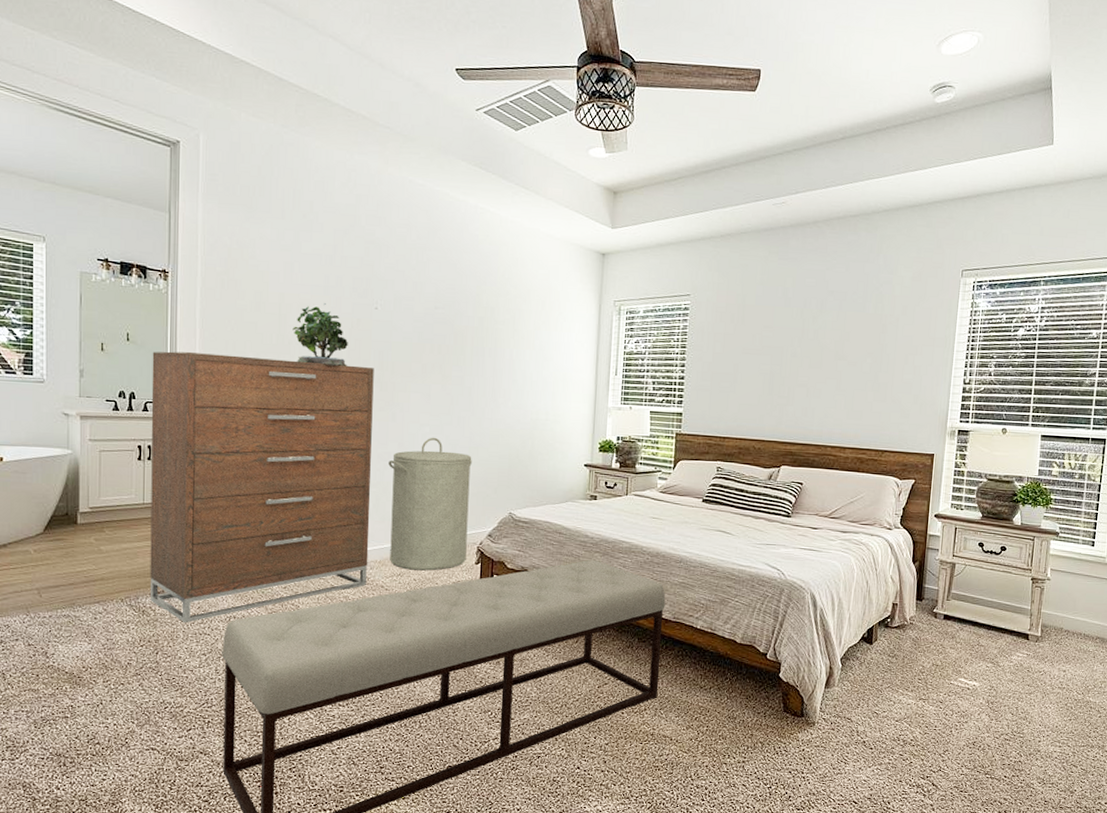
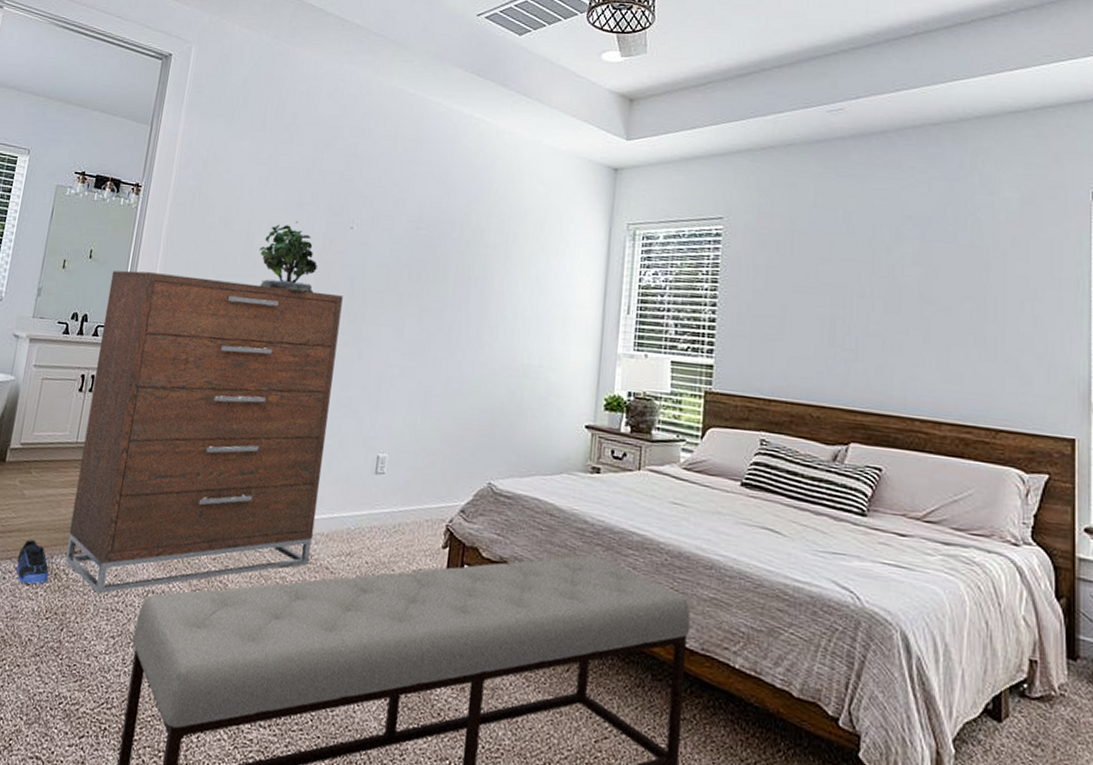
sneaker: none [105,586,137,621] -> present [17,539,50,585]
laundry hamper: present [388,437,472,571] -> none [339,381,447,553]

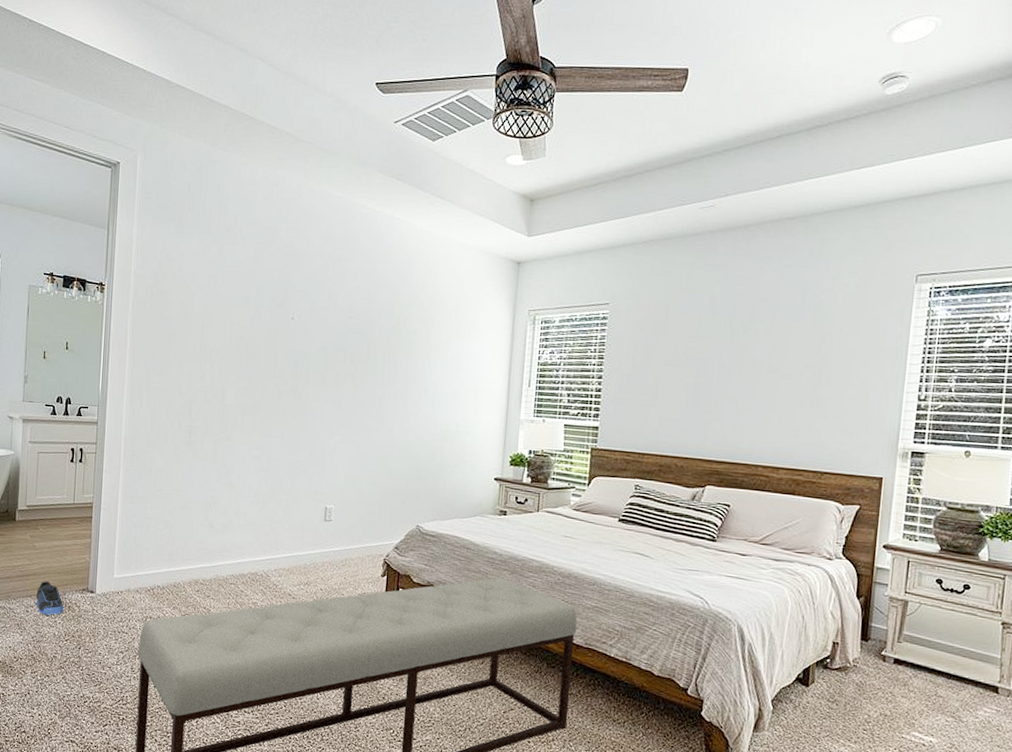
dresser: present [65,270,343,595] -> none [76,359,289,621]
potted plant: present [259,220,318,293] -> none [214,312,265,375]

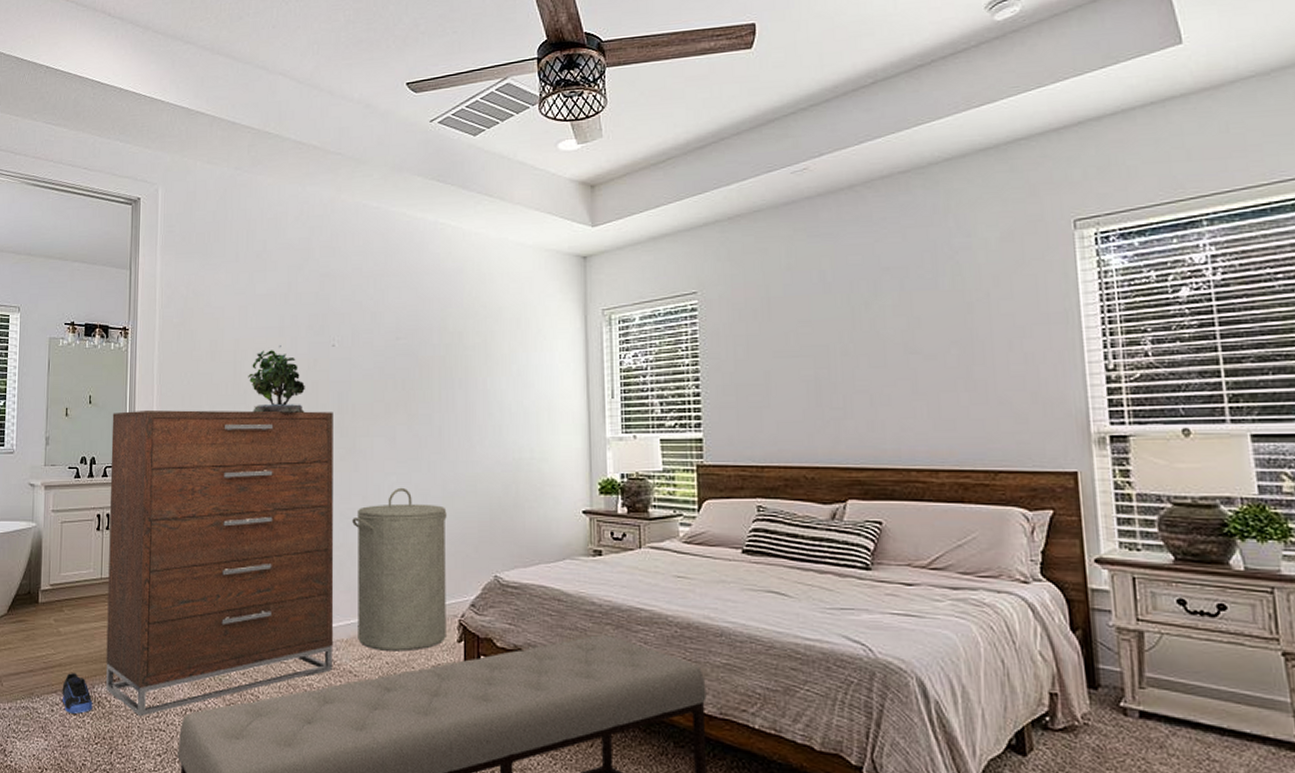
dresser: none [76,359,289,621] -> present [106,410,334,717]
potted plant: none [214,312,265,375] -> present [248,344,305,413]
laundry hamper: none [298,446,381,581] -> present [352,487,447,652]

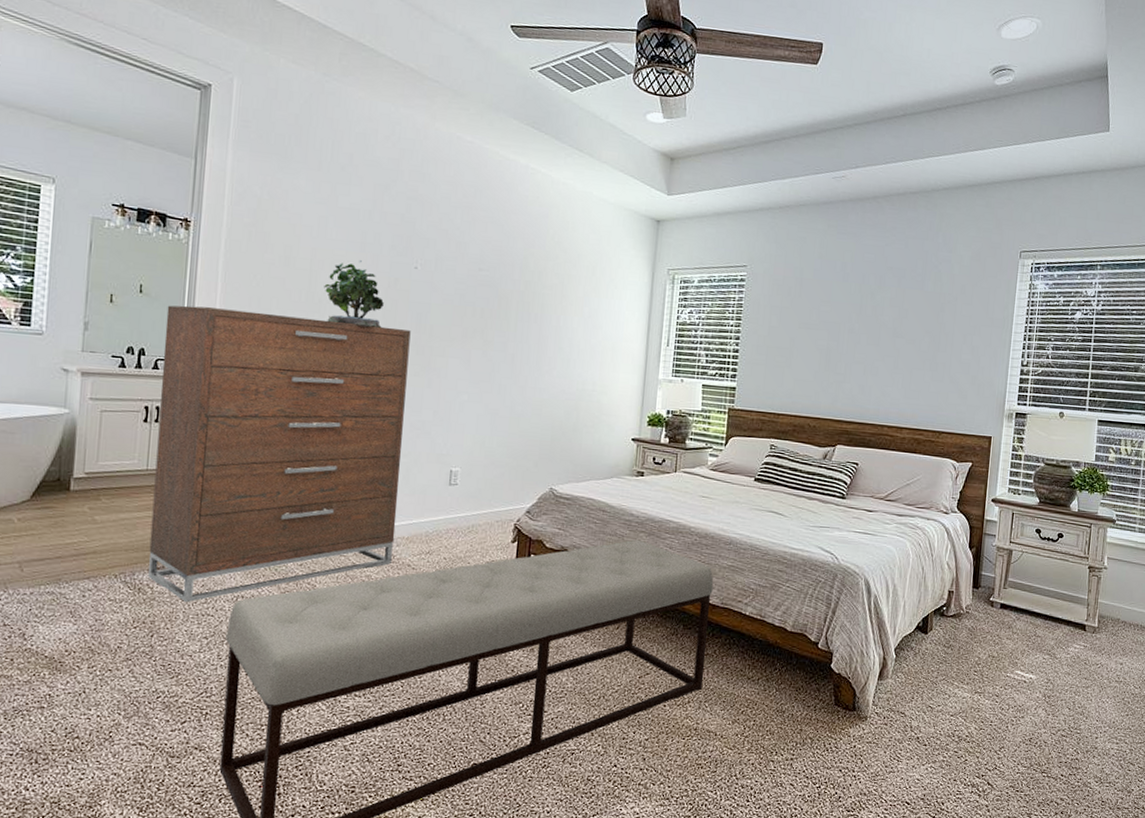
sneaker: present [62,673,93,714] -> none [96,560,133,600]
laundry hamper: present [352,487,447,652] -> none [418,405,512,549]

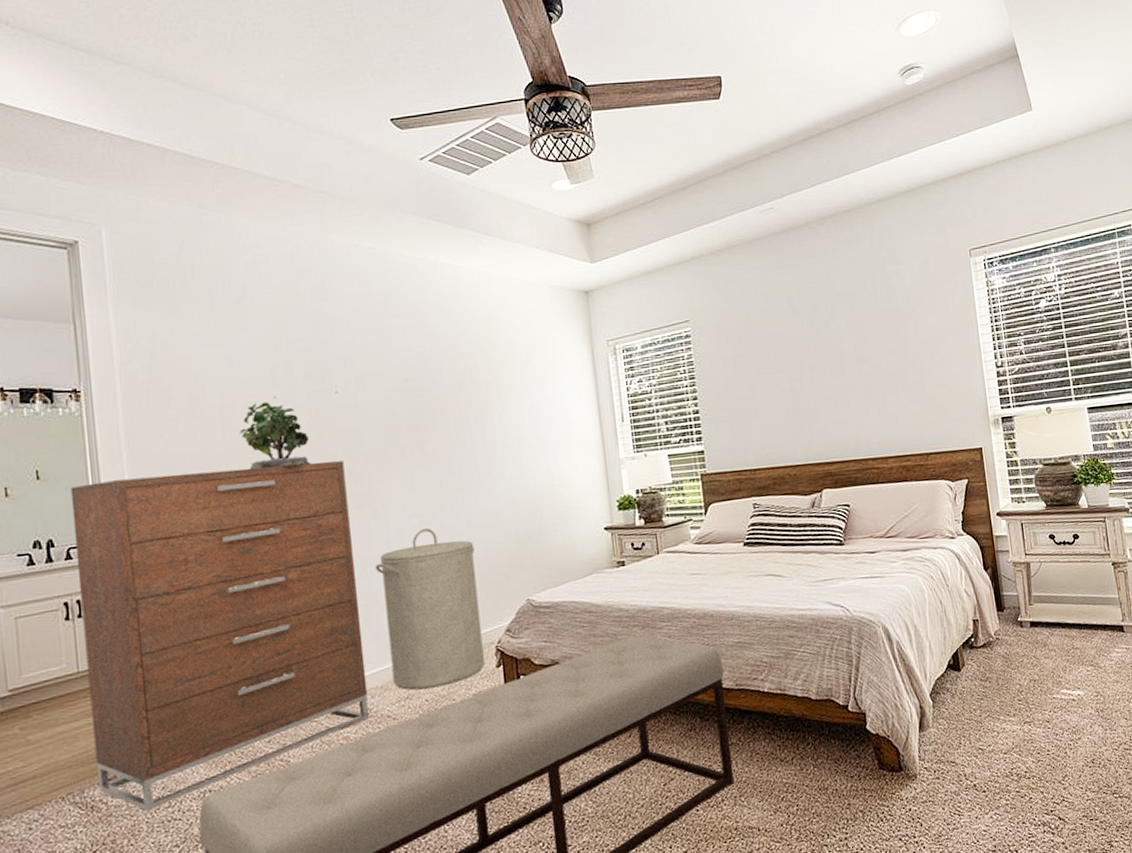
laundry hamper: none [418,405,512,549] -> present [375,527,485,690]

